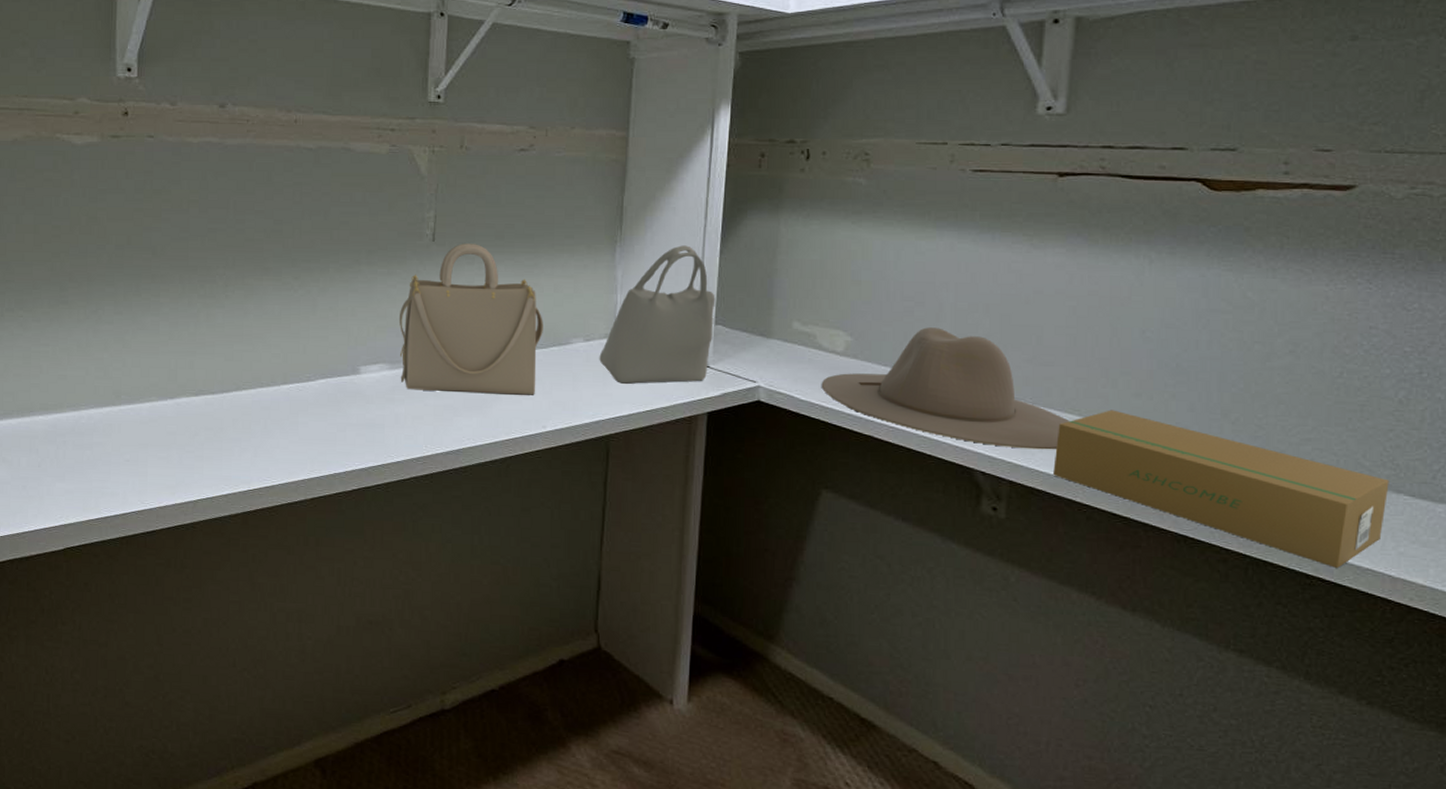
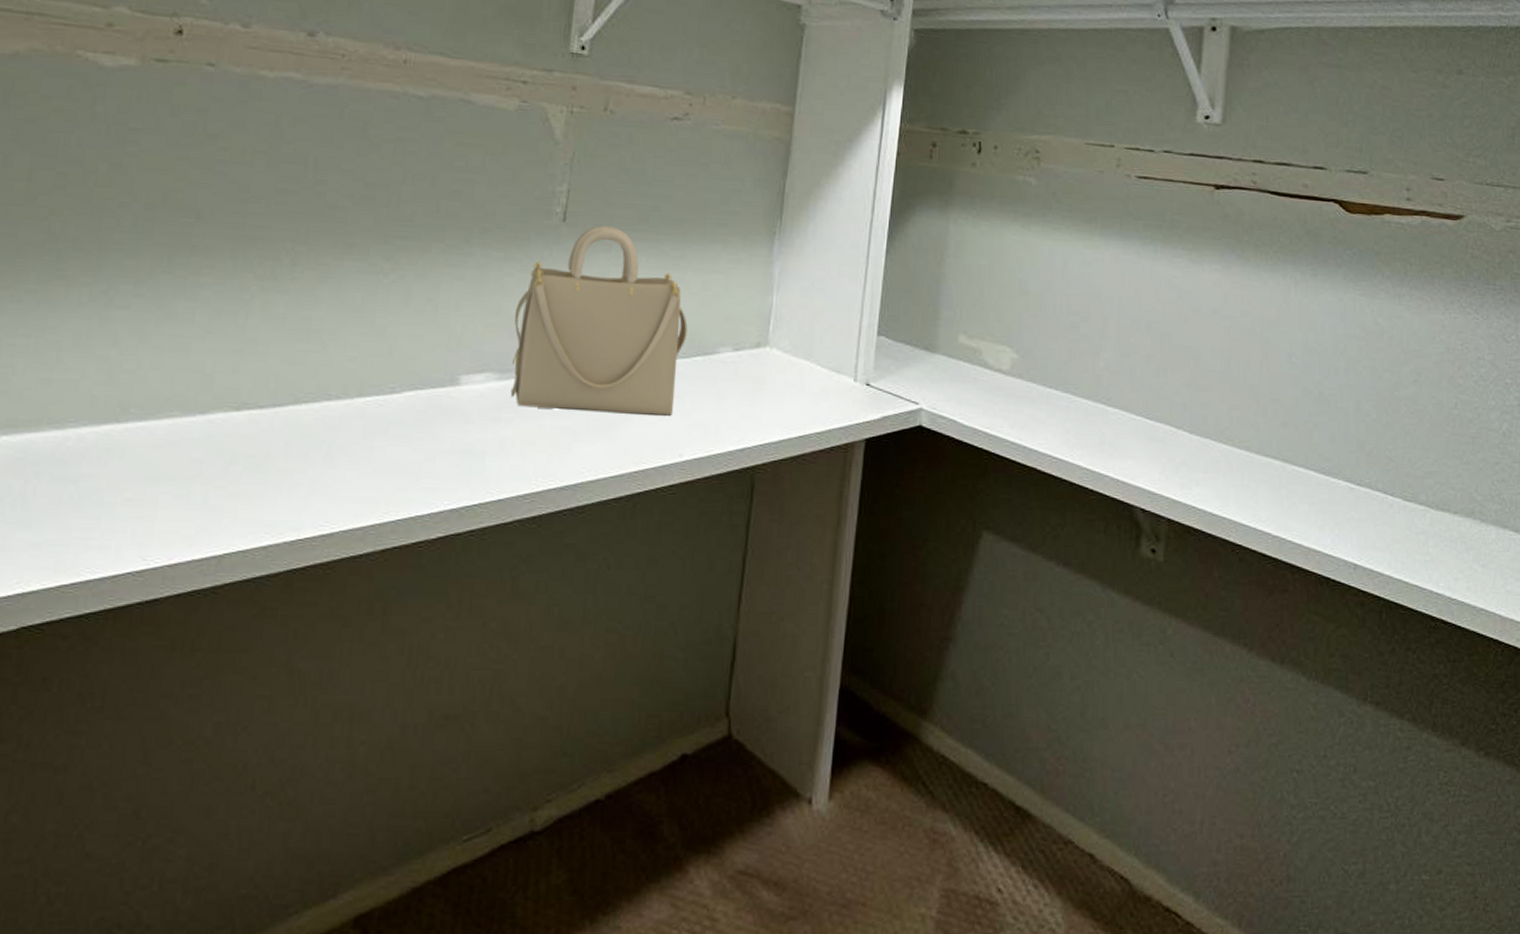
handbag: present [599,245,715,384] -> none [748,241,879,404]
hat: present [821,327,1070,450] -> none [985,345,1225,484]
box: present [1053,410,1389,568] -> none [1209,440,1497,609]

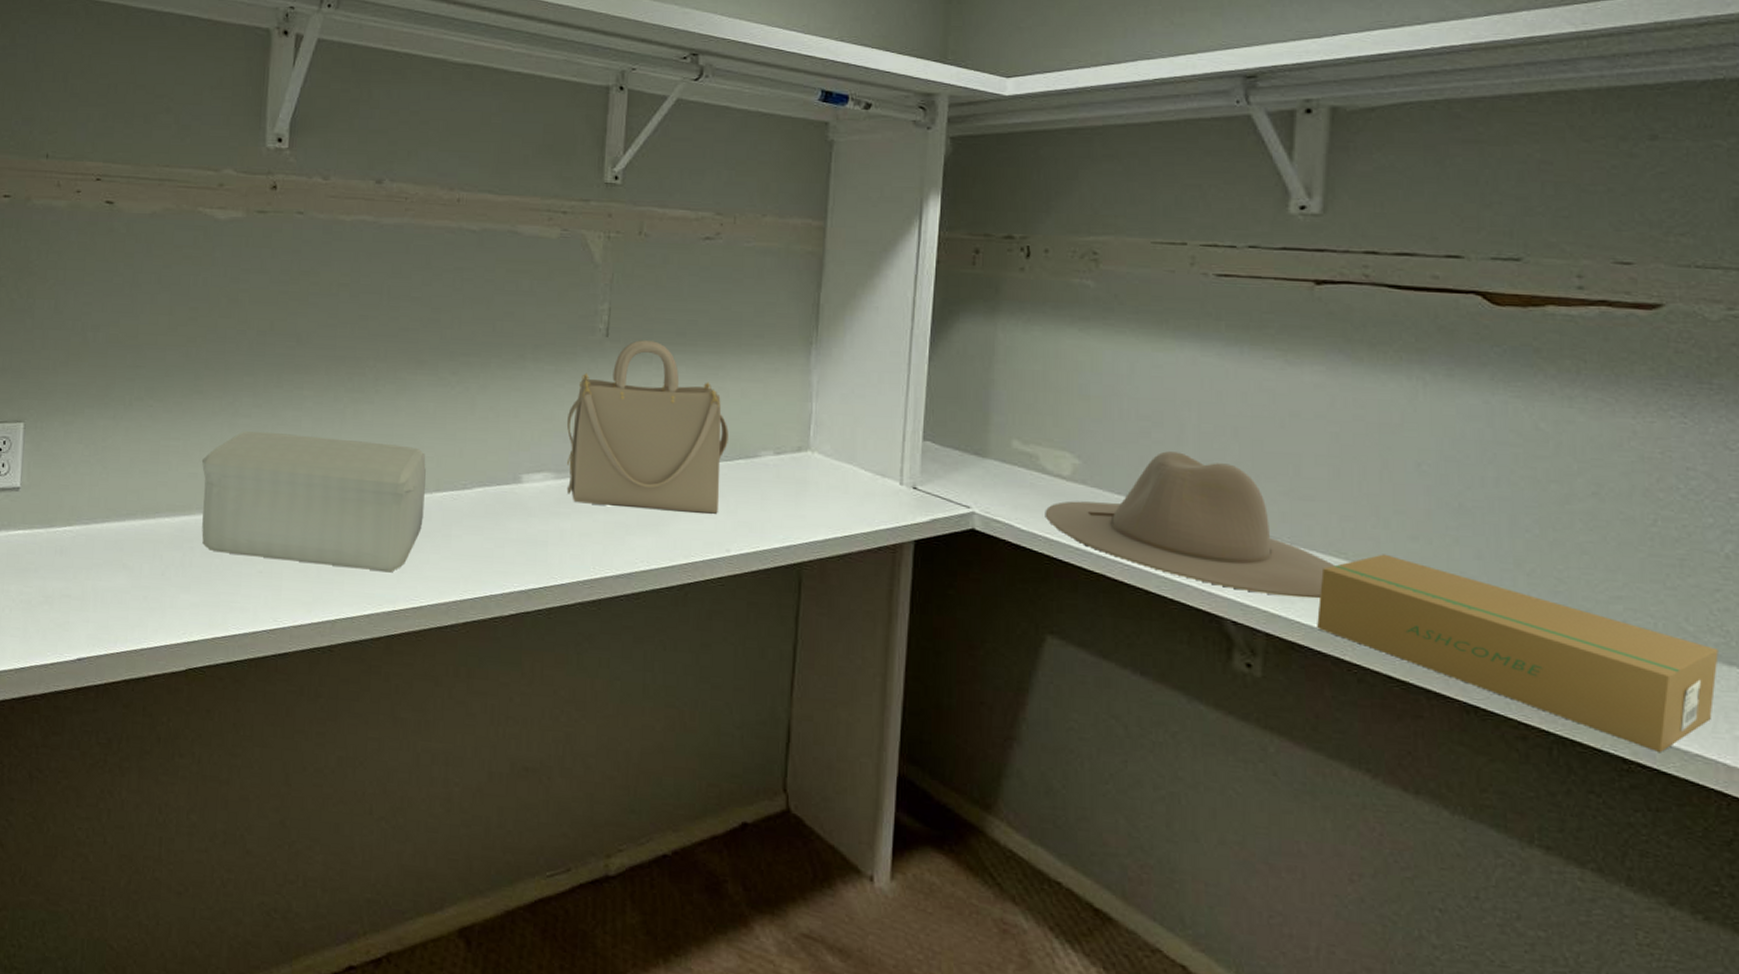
storage box: none [52,326,348,495] -> present [202,431,426,573]
hat: none [985,345,1225,484] -> present [1045,451,1336,599]
box: none [1209,440,1497,609] -> present [1317,554,1719,752]

